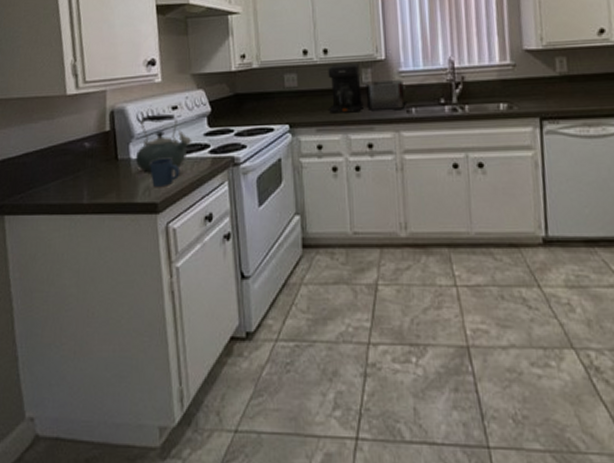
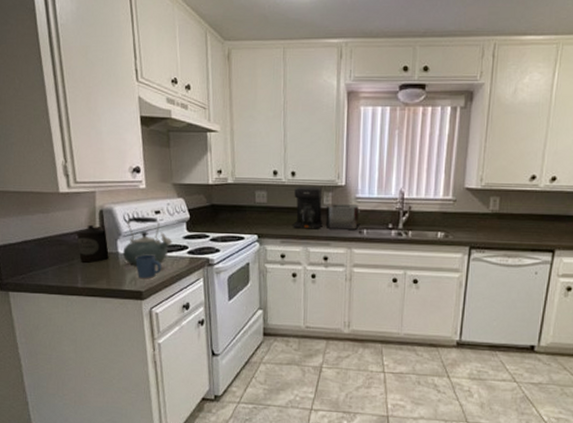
canister: none [83,128,120,173] -> present [76,224,109,263]

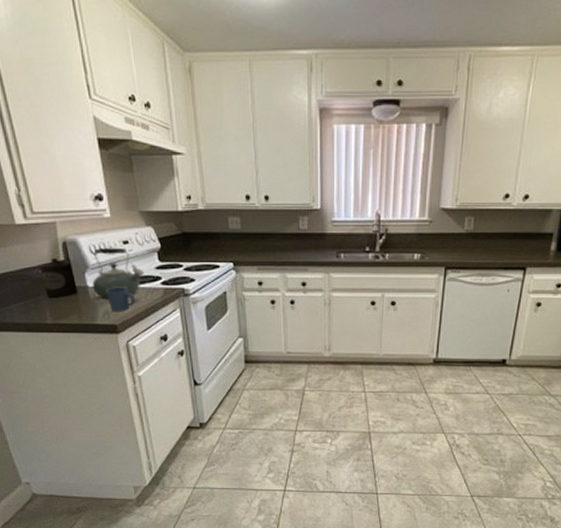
coffee maker: present [293,186,323,230] -> none [269,210,299,255]
toaster: present [325,204,361,231] -> none [302,228,338,255]

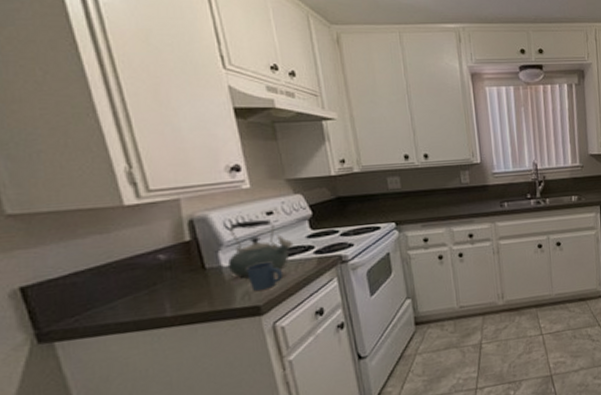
canister: present [39,257,78,298] -> none [156,238,209,286]

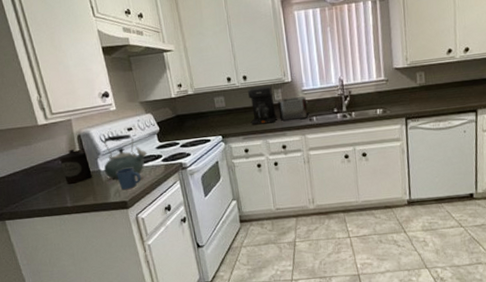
canister: none [156,238,209,286] -> present [59,149,92,184]
coffee maker: none [429,166,463,211] -> present [248,85,277,125]
toaster: none [464,180,500,207] -> present [277,96,309,122]

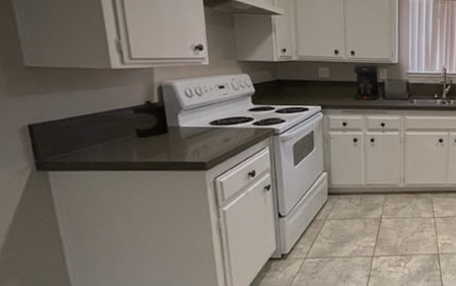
kettle: present [103,134,148,179] -> none [184,91,238,137]
mug: present [116,167,142,191] -> none [198,127,227,151]

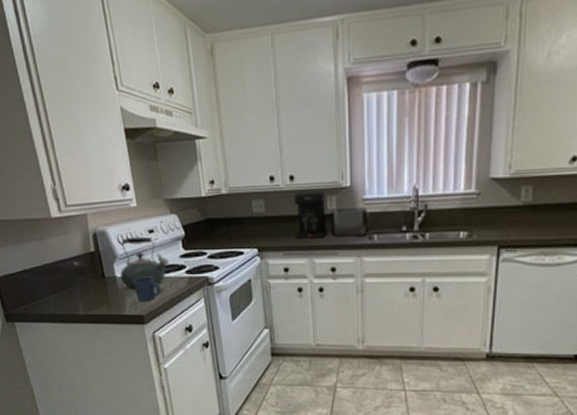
canister: present [131,99,169,137] -> none [72,249,107,289]
kettle: none [184,91,238,137] -> present [120,236,170,288]
mug: none [198,127,227,151] -> present [133,276,161,303]

